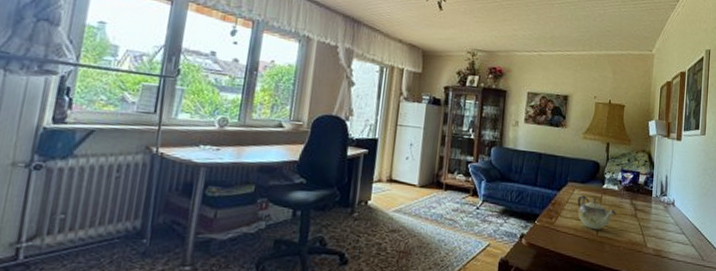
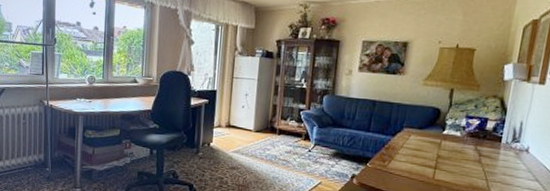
teapot: present [577,195,617,231] -> none [413,141,457,174]

